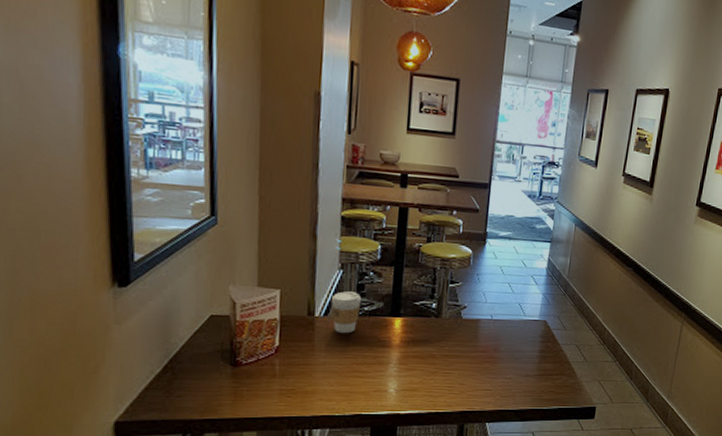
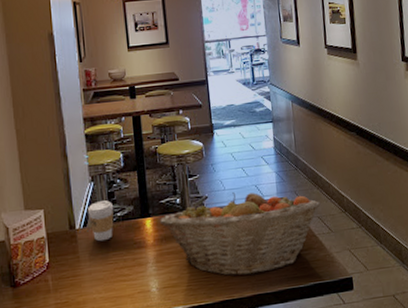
fruit basket: none [410,307,580,391] -> present [160,192,320,276]

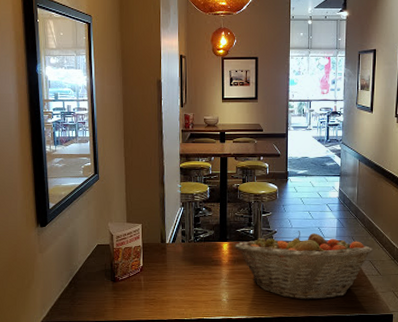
coffee cup: present [88,200,114,242] -> none [177,223,197,256]

